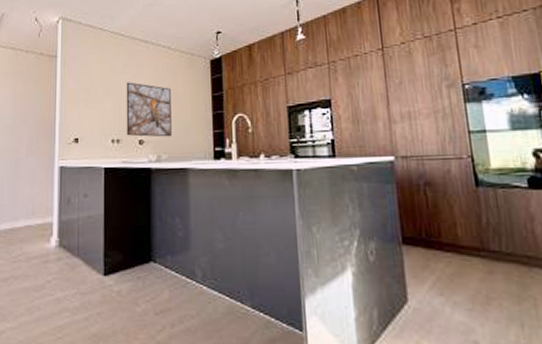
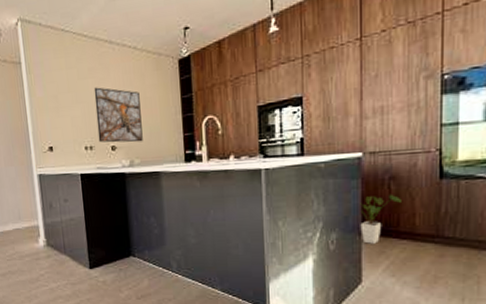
house plant: none [397,200,440,256] -> present [360,194,401,244]

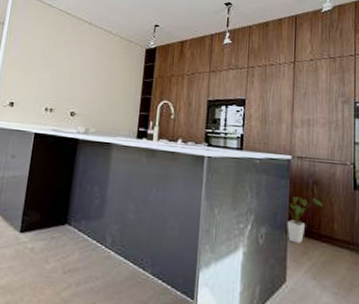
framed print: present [94,87,143,143] -> none [60,57,107,113]

